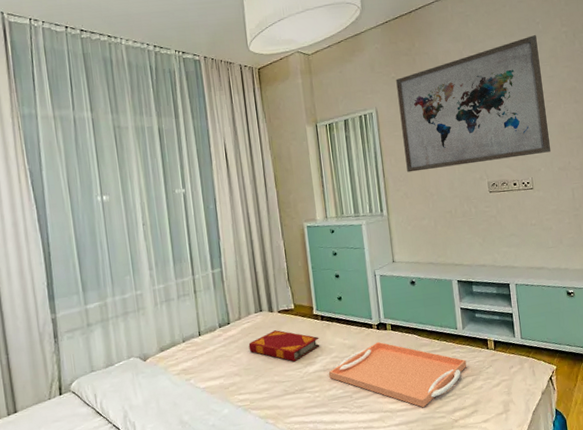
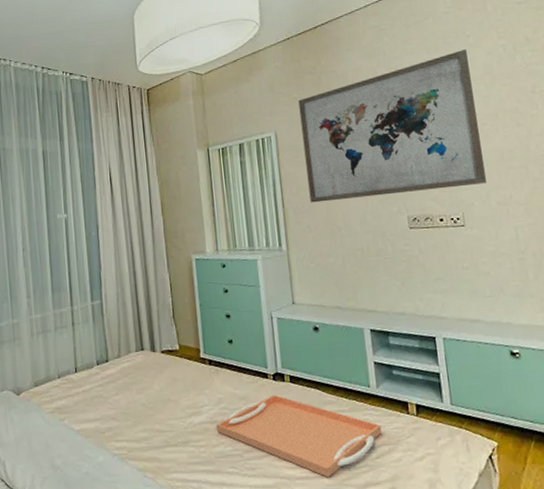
hardback book: present [248,330,320,362] -> none [128,372,207,409]

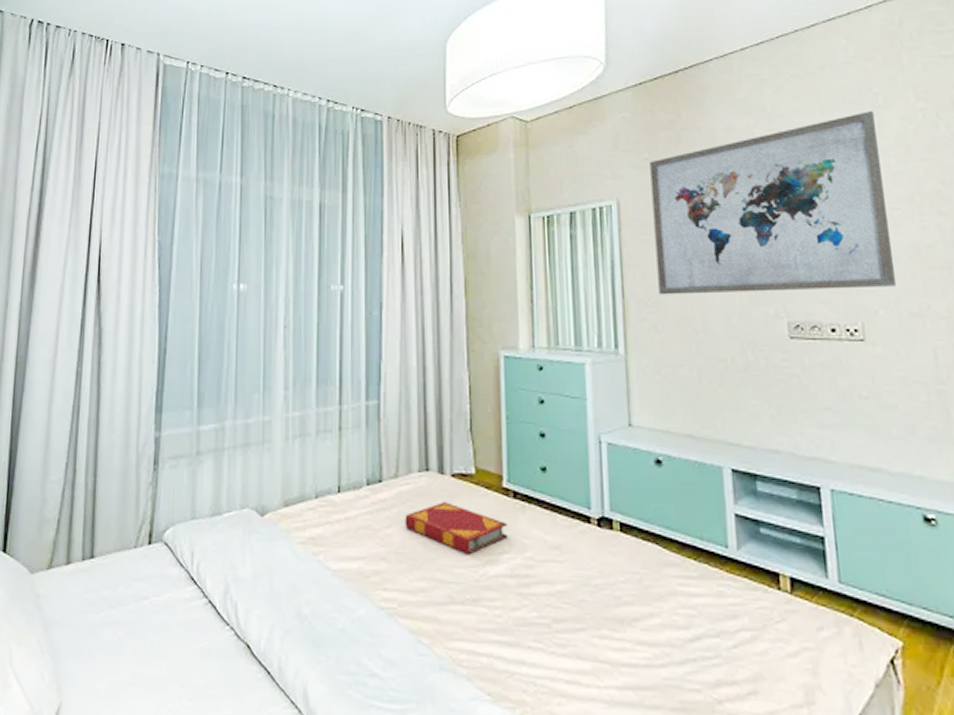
hardback book: none [128,372,207,409] -> present [405,502,508,554]
serving tray: present [217,394,382,478] -> none [519,546,742,669]

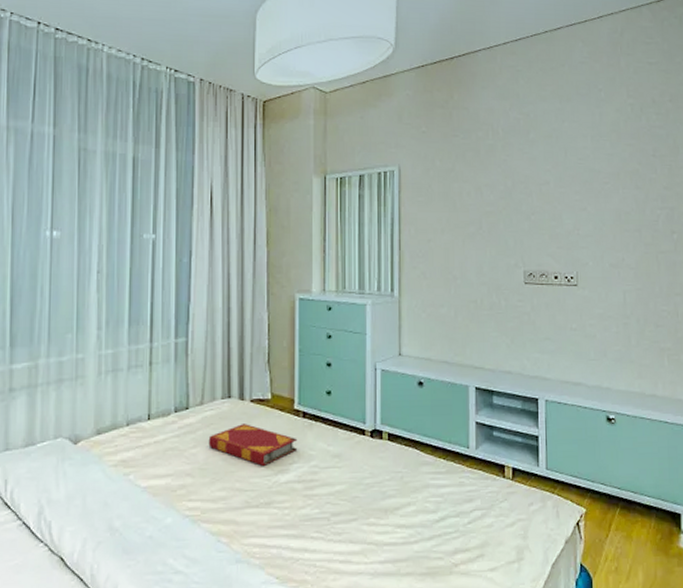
wall art: present [649,111,896,295] -> none [426,103,602,248]

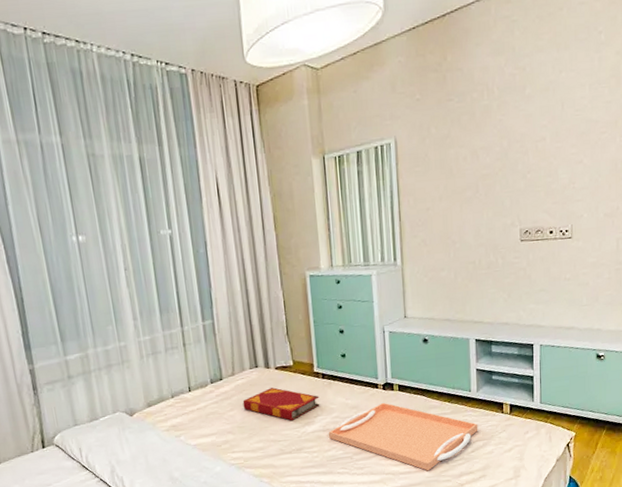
serving tray: none [305,452,476,544] -> present [329,402,478,471]

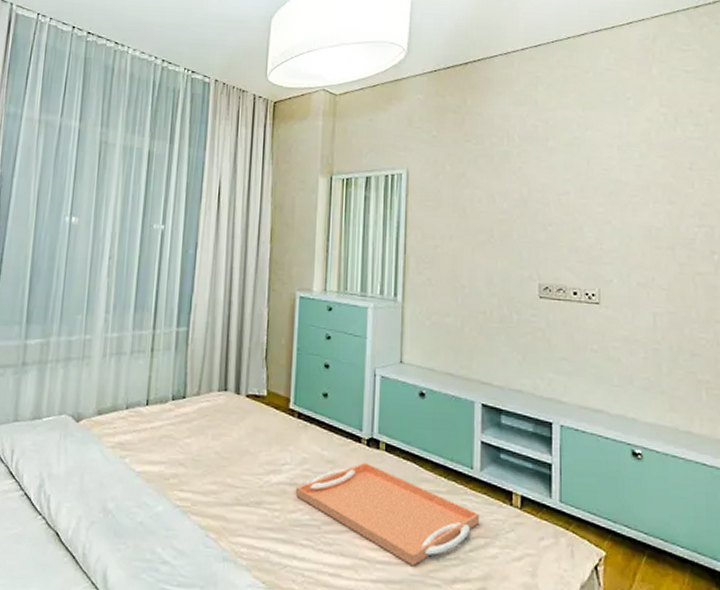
hardback book: present [242,387,320,421] -> none [202,418,291,464]

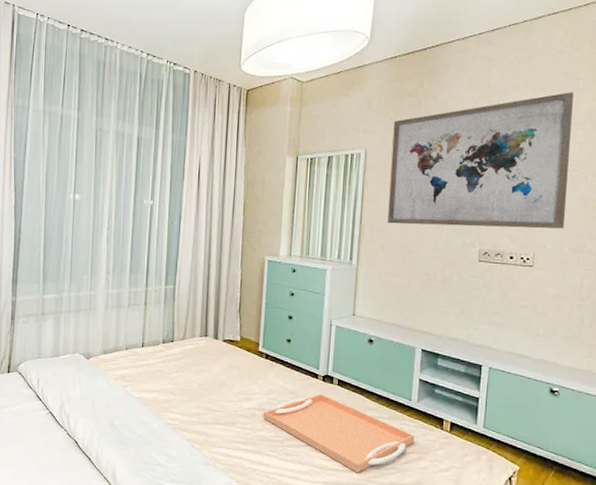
wall art: none [435,112,629,261] -> present [387,92,574,229]

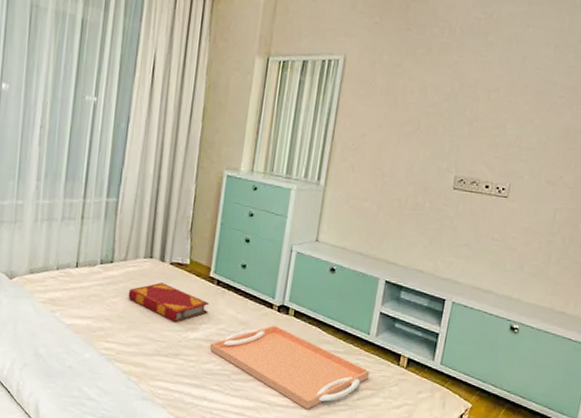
hardback book: none [188,358,260,393] -> present [128,282,210,322]
wall art: present [387,92,574,229] -> none [361,9,570,159]

